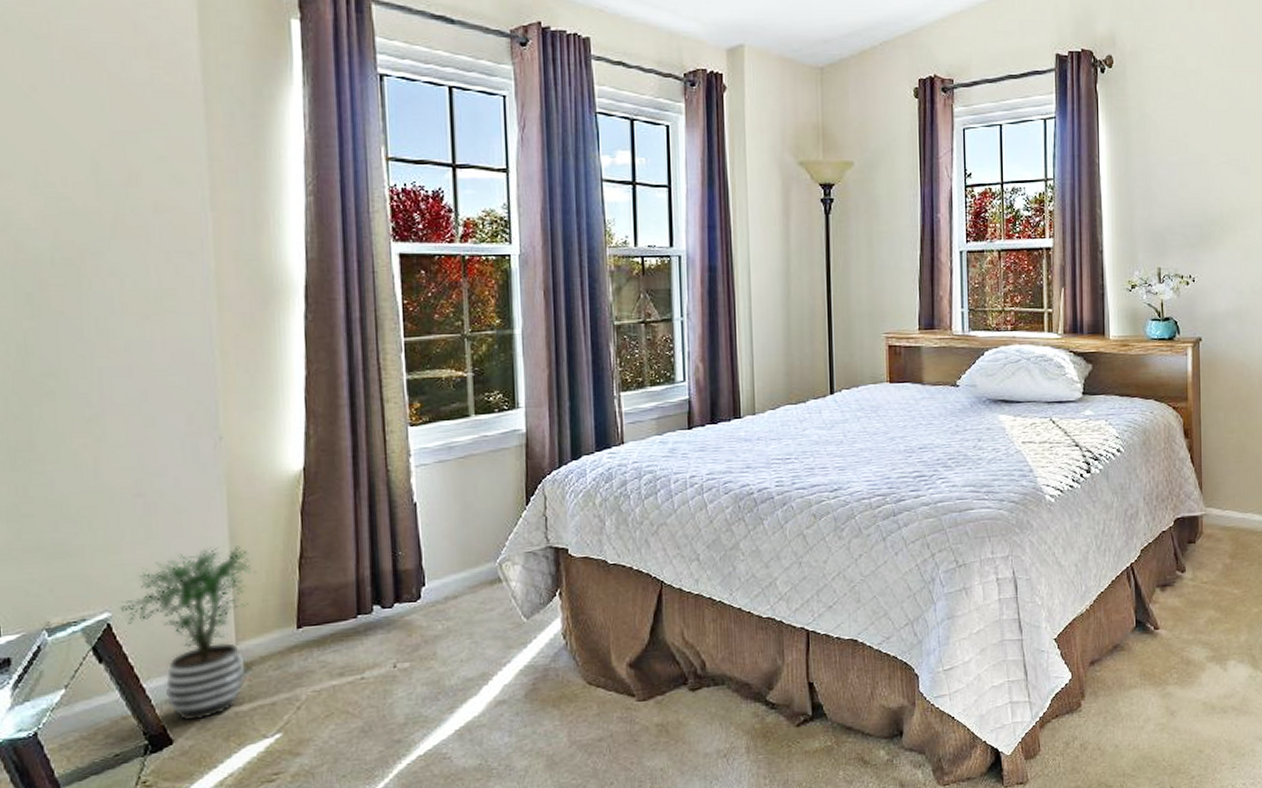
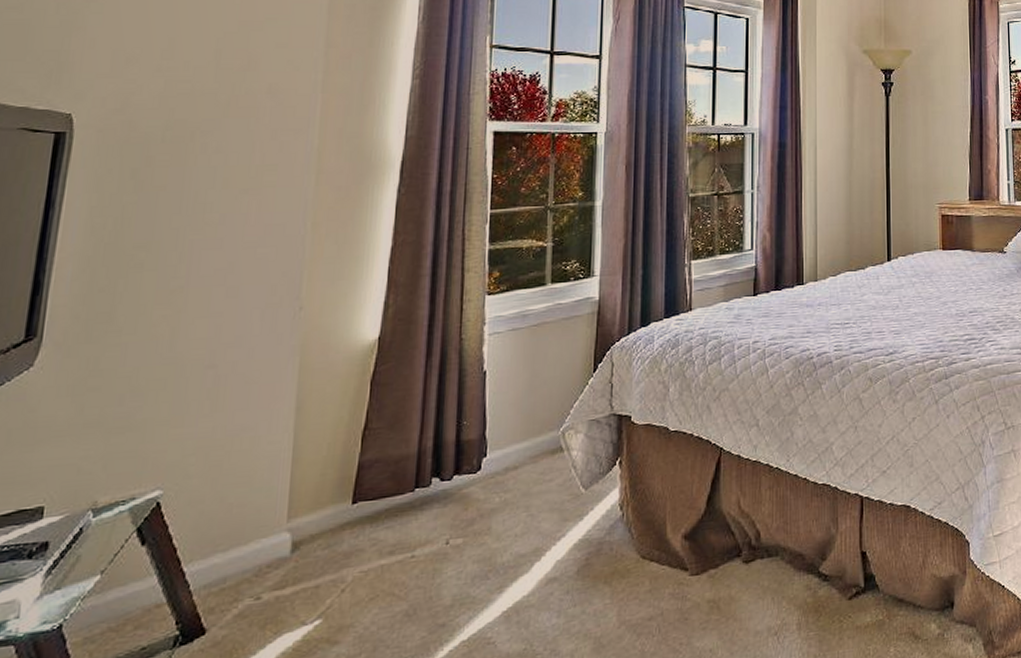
potted plant: present [118,546,257,722] -> none [171,417,319,608]

